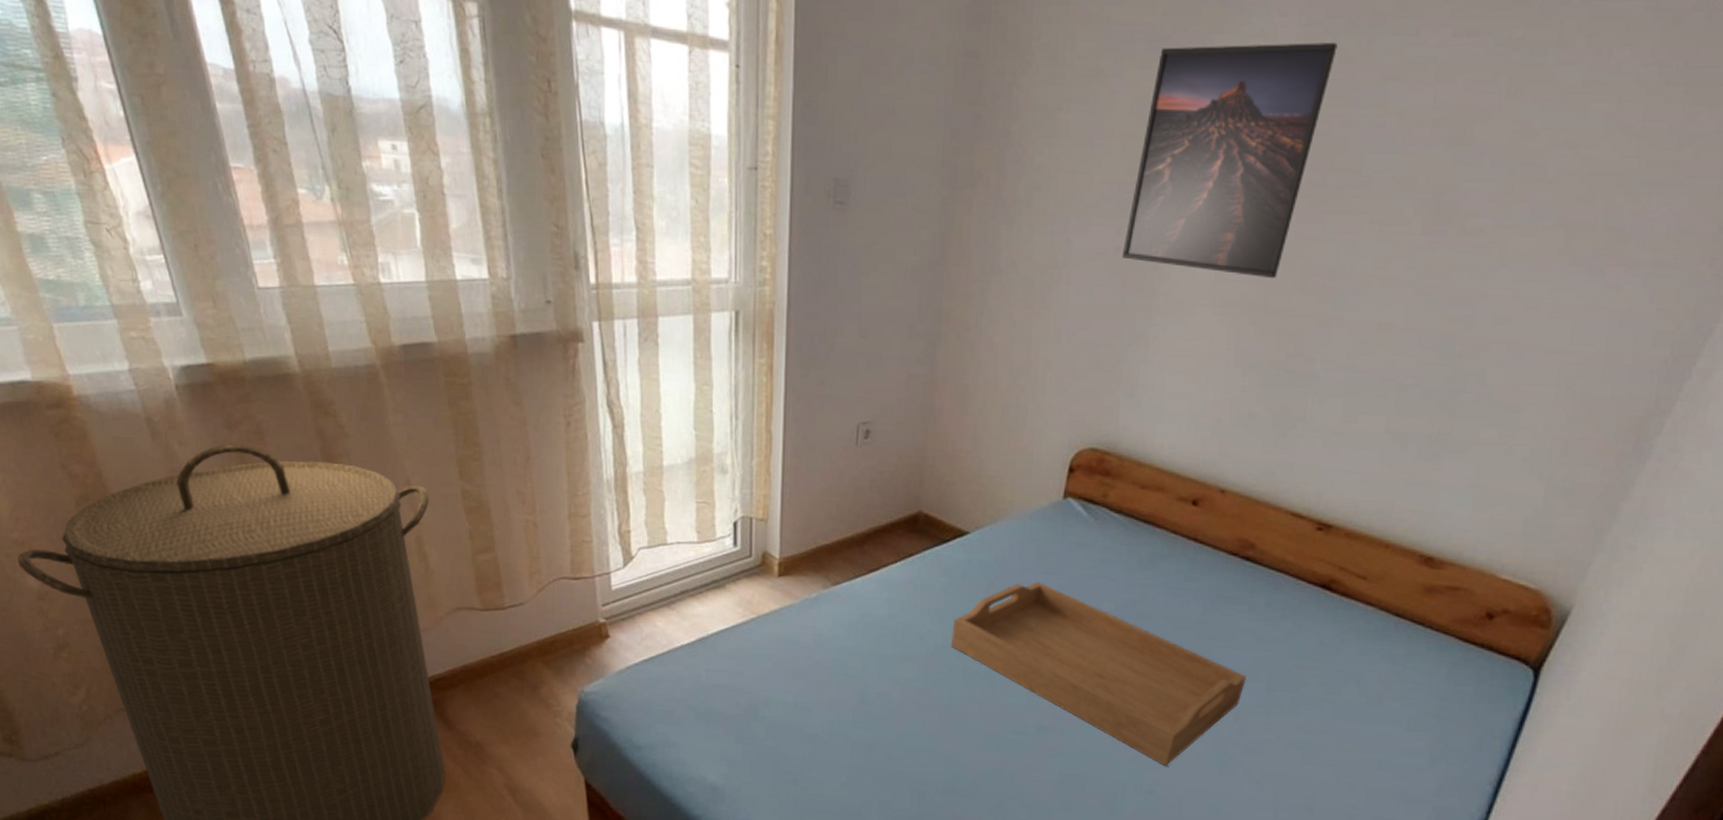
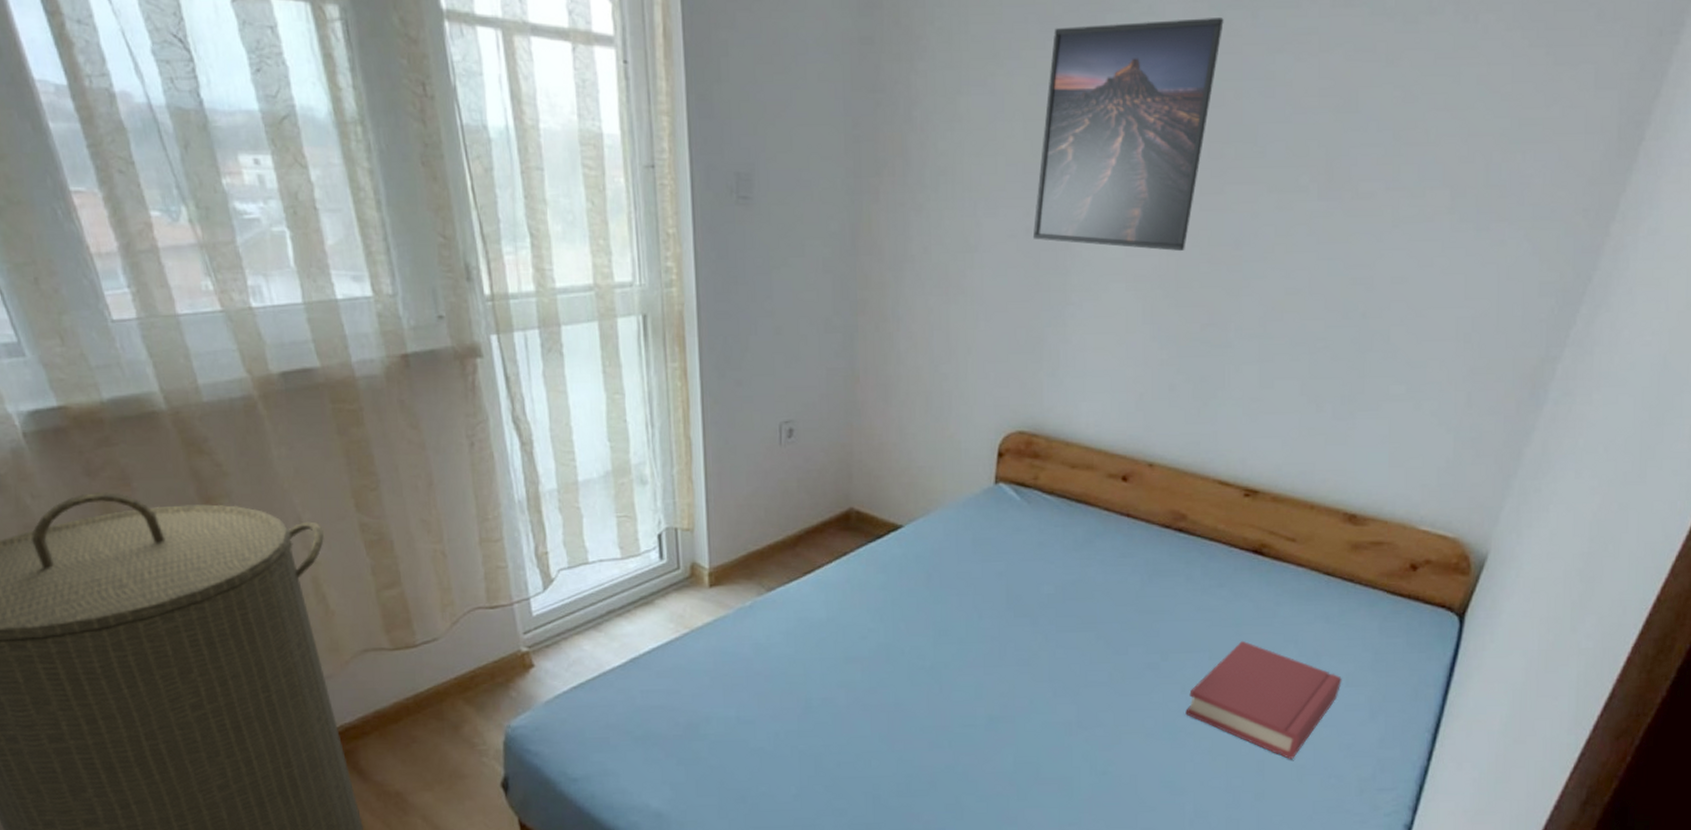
serving tray: present [950,581,1247,766] -> none [893,569,1189,745]
hardback book: none [1237,674,1403,798] -> present [1185,640,1342,759]

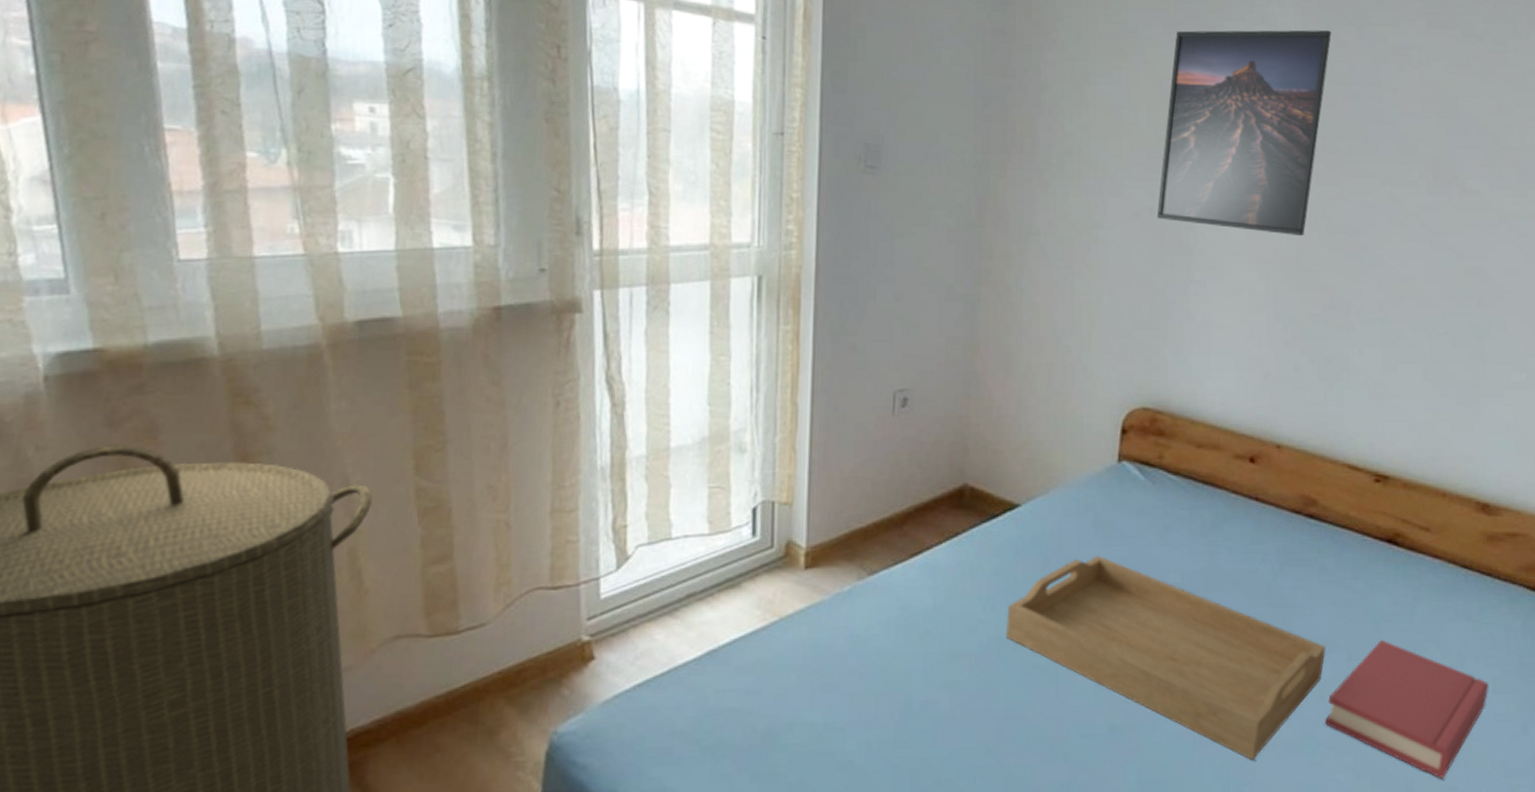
serving tray: none [893,569,1189,745] -> present [1005,555,1326,760]

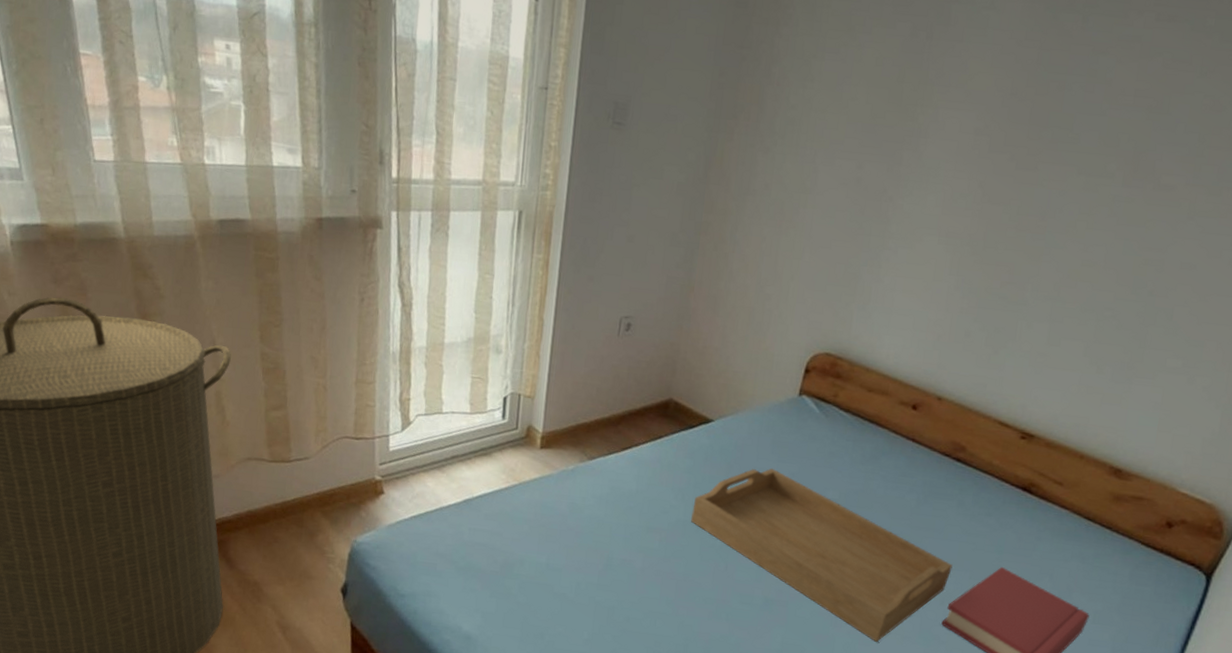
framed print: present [1156,30,1332,237] -> none [861,12,1057,216]

